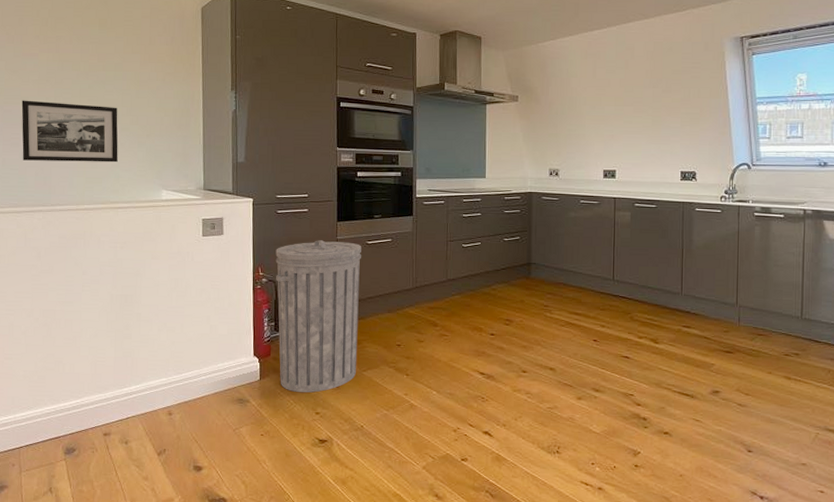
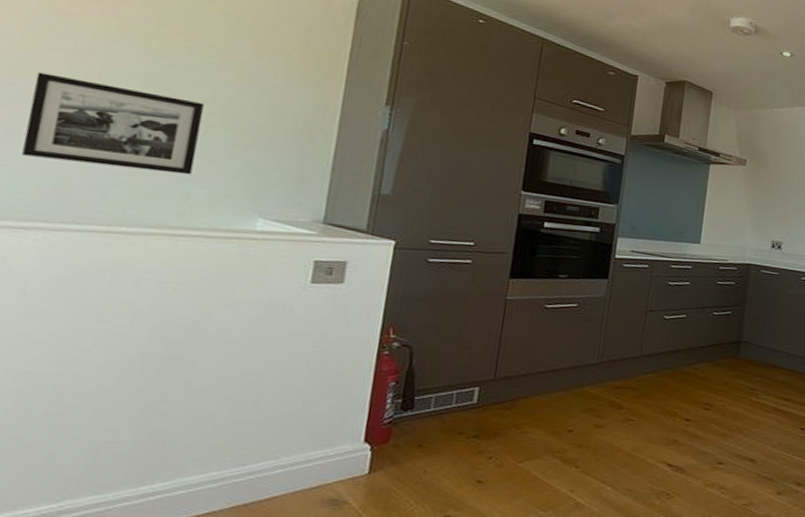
trash can: present [275,240,361,393] -> none [398,298,538,490]

